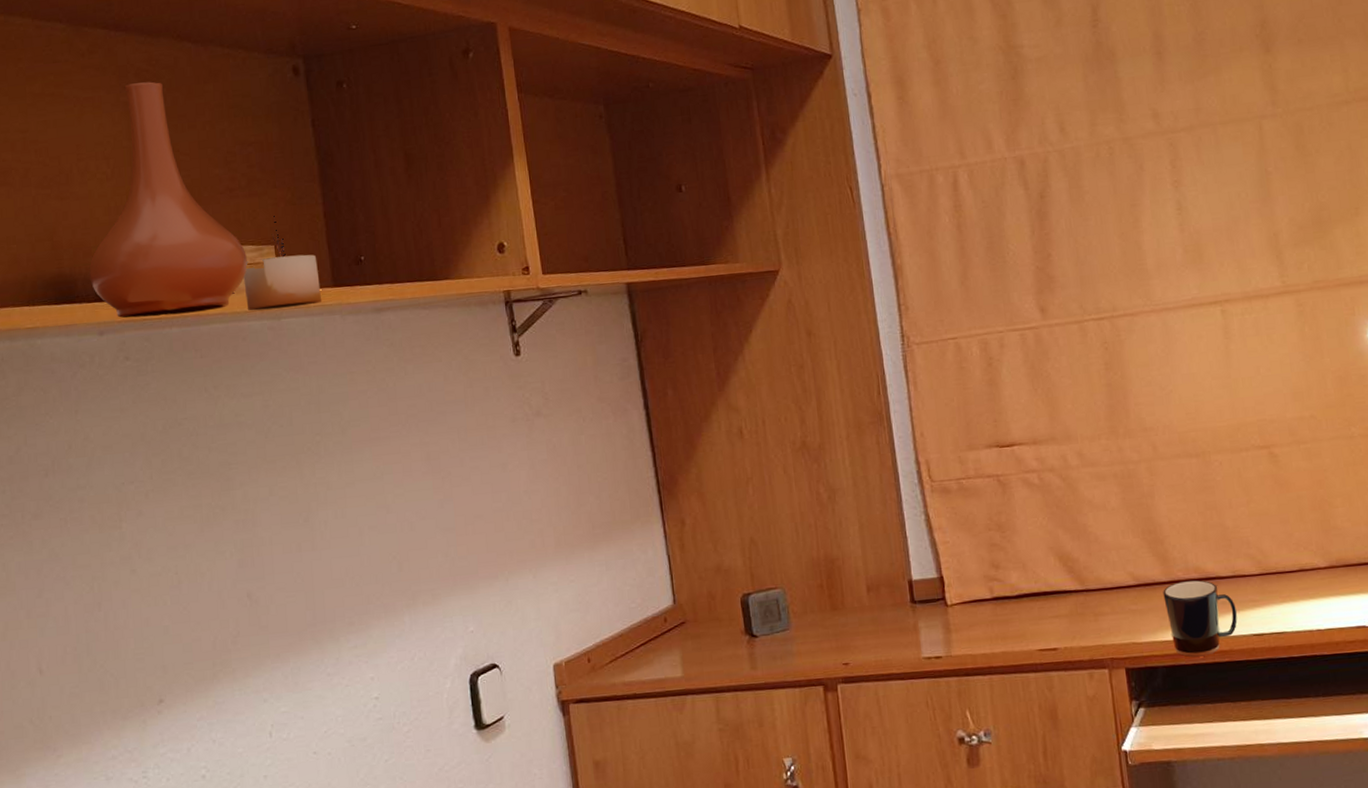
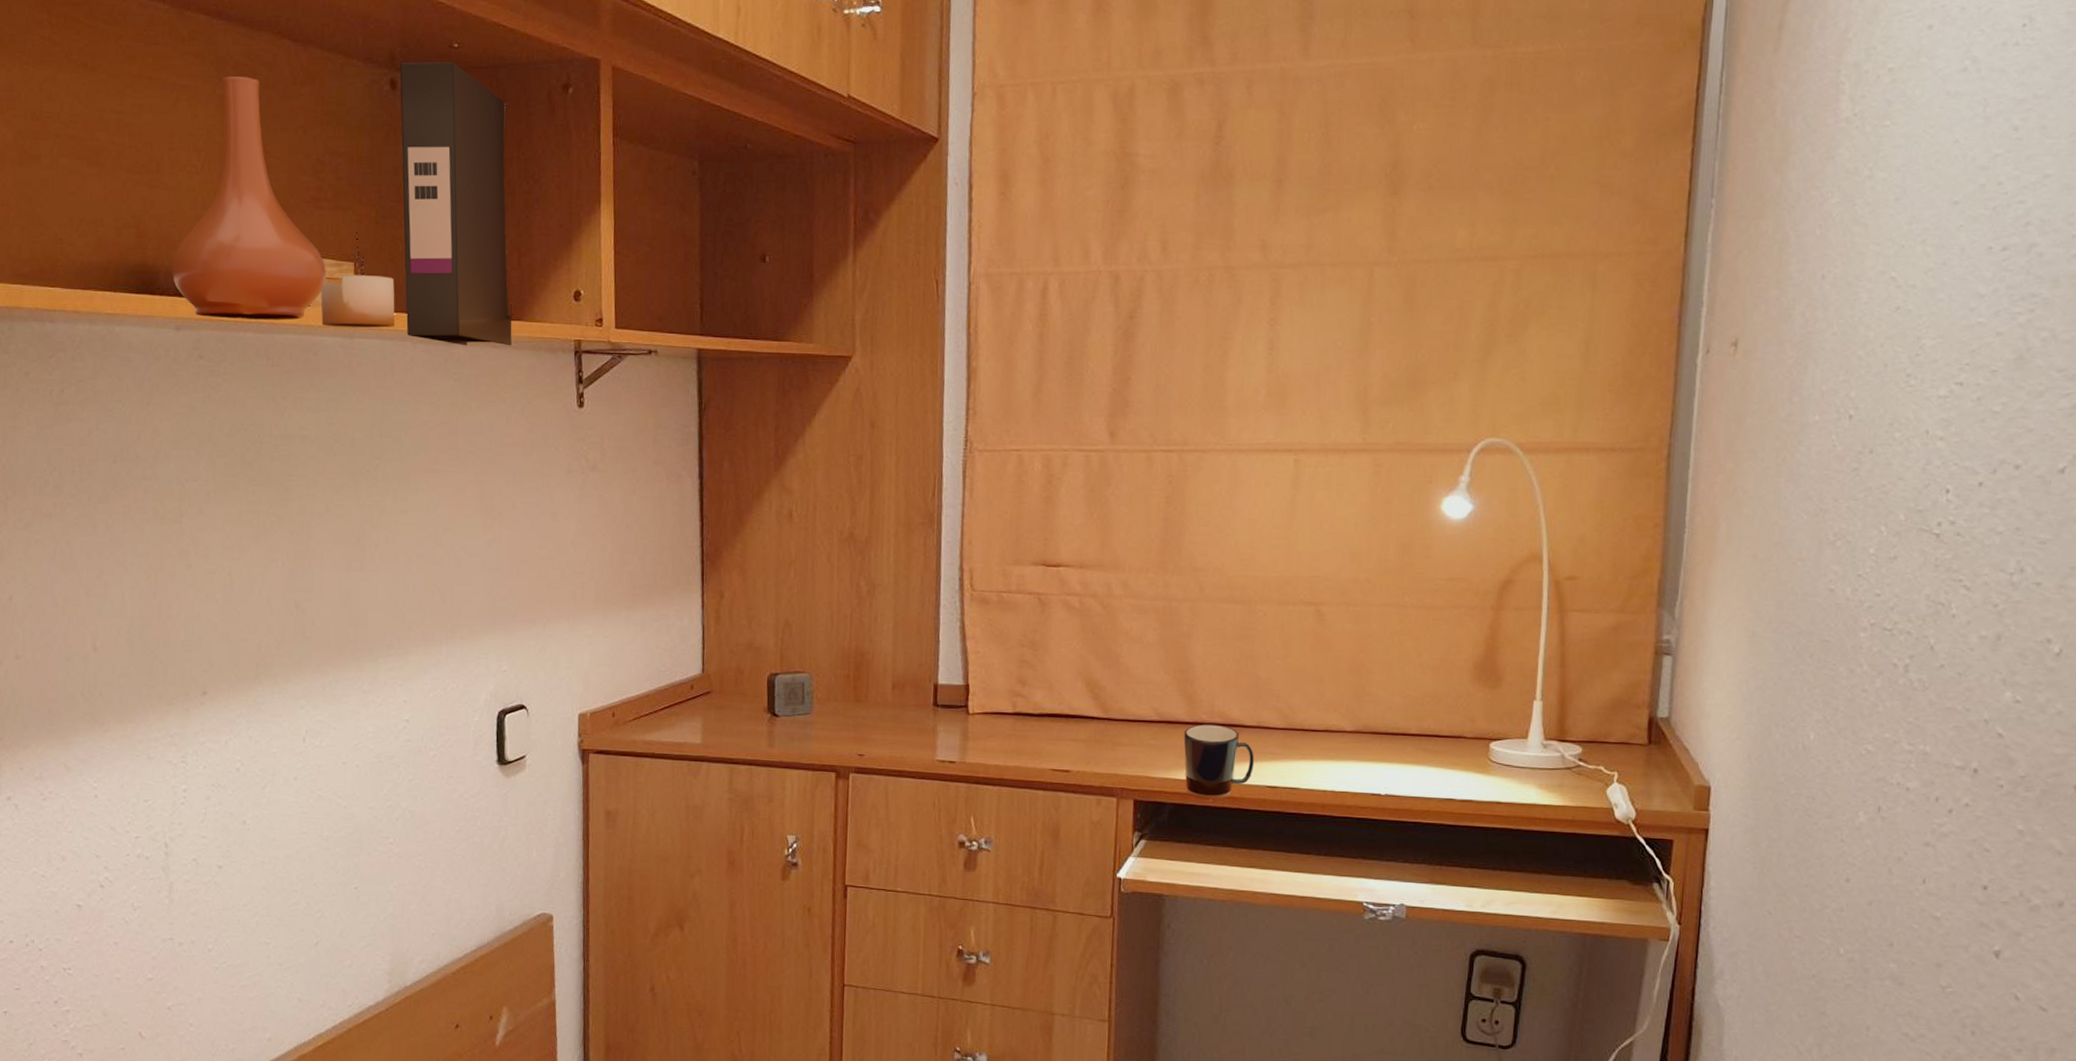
binder: none [301,43,441,312] -> present [400,62,512,346]

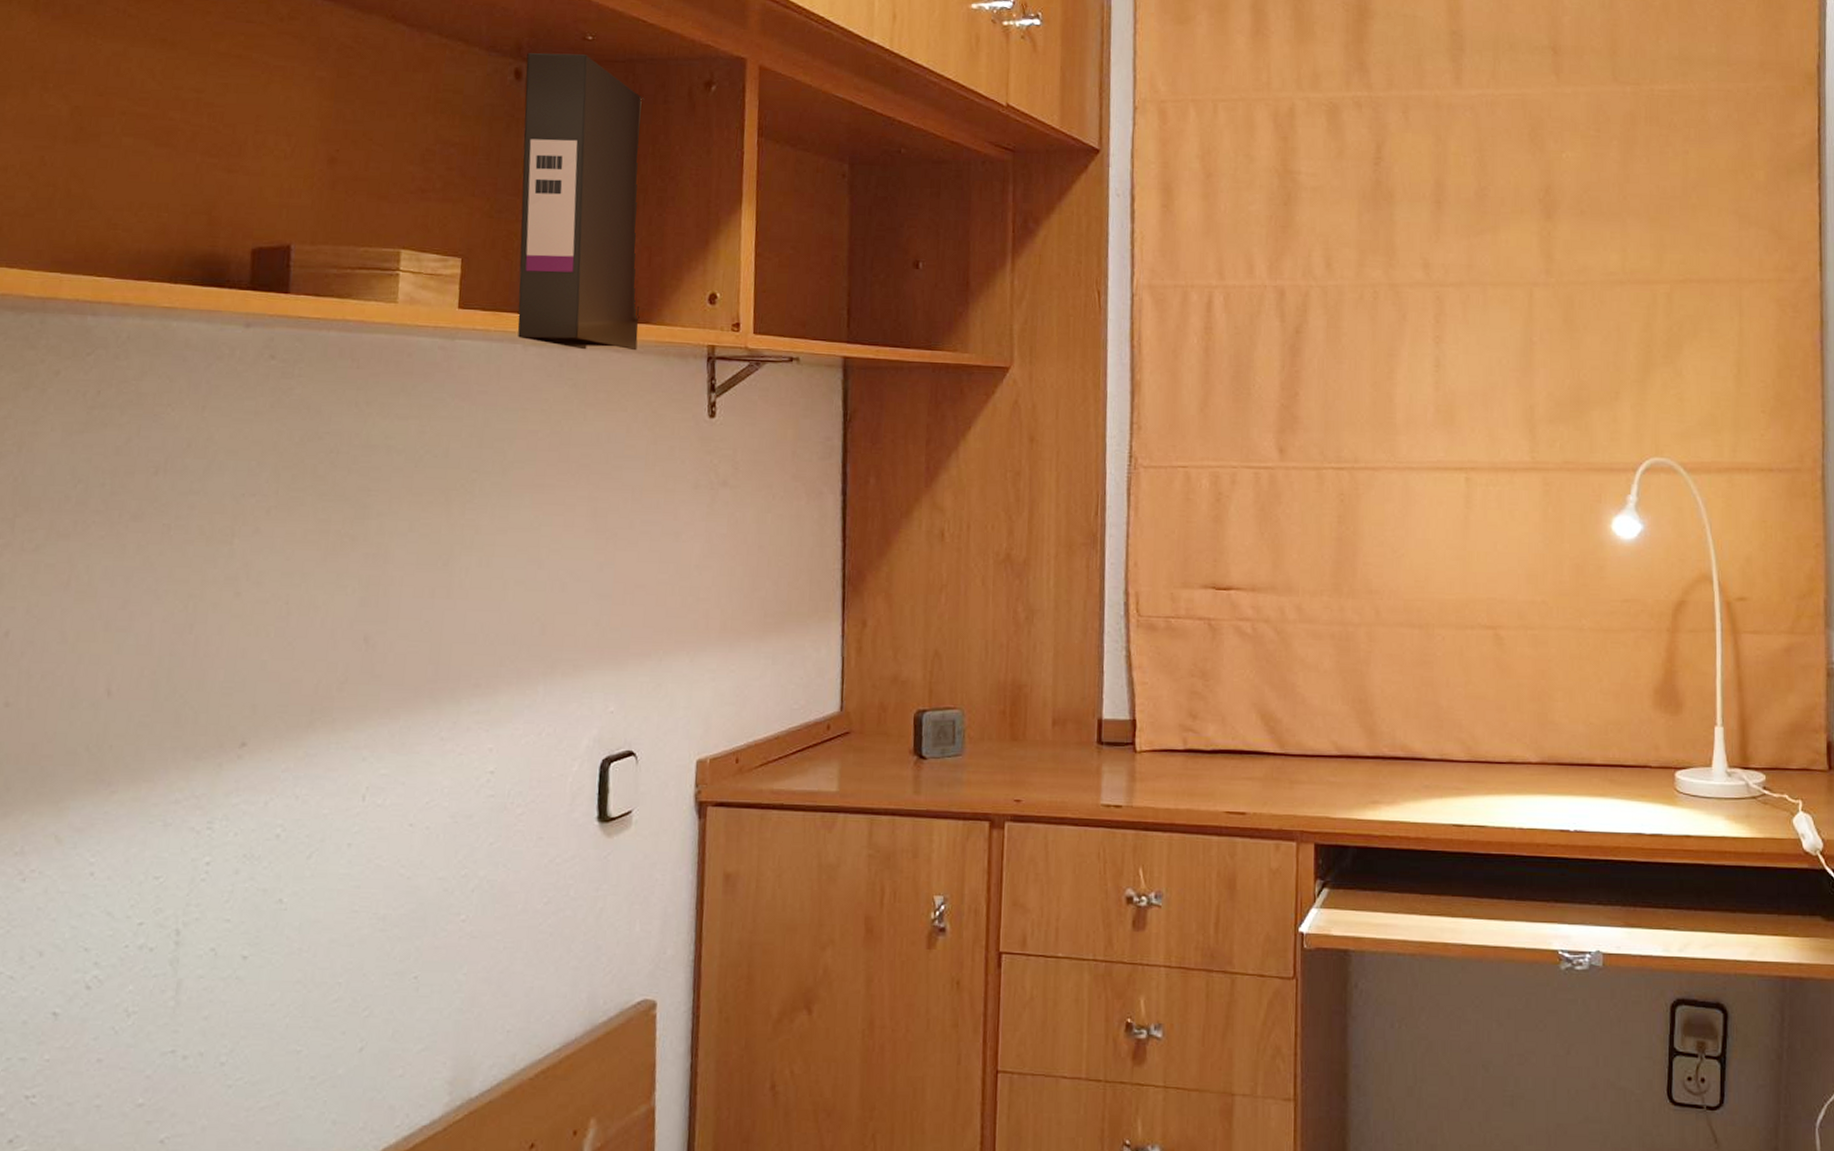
decorative vase: present [171,76,326,320] -> none [245,59,429,319]
candle: present [320,259,396,328] -> none [419,255,507,329]
mug: present [1183,724,1255,800] -> none [1365,757,1440,841]

